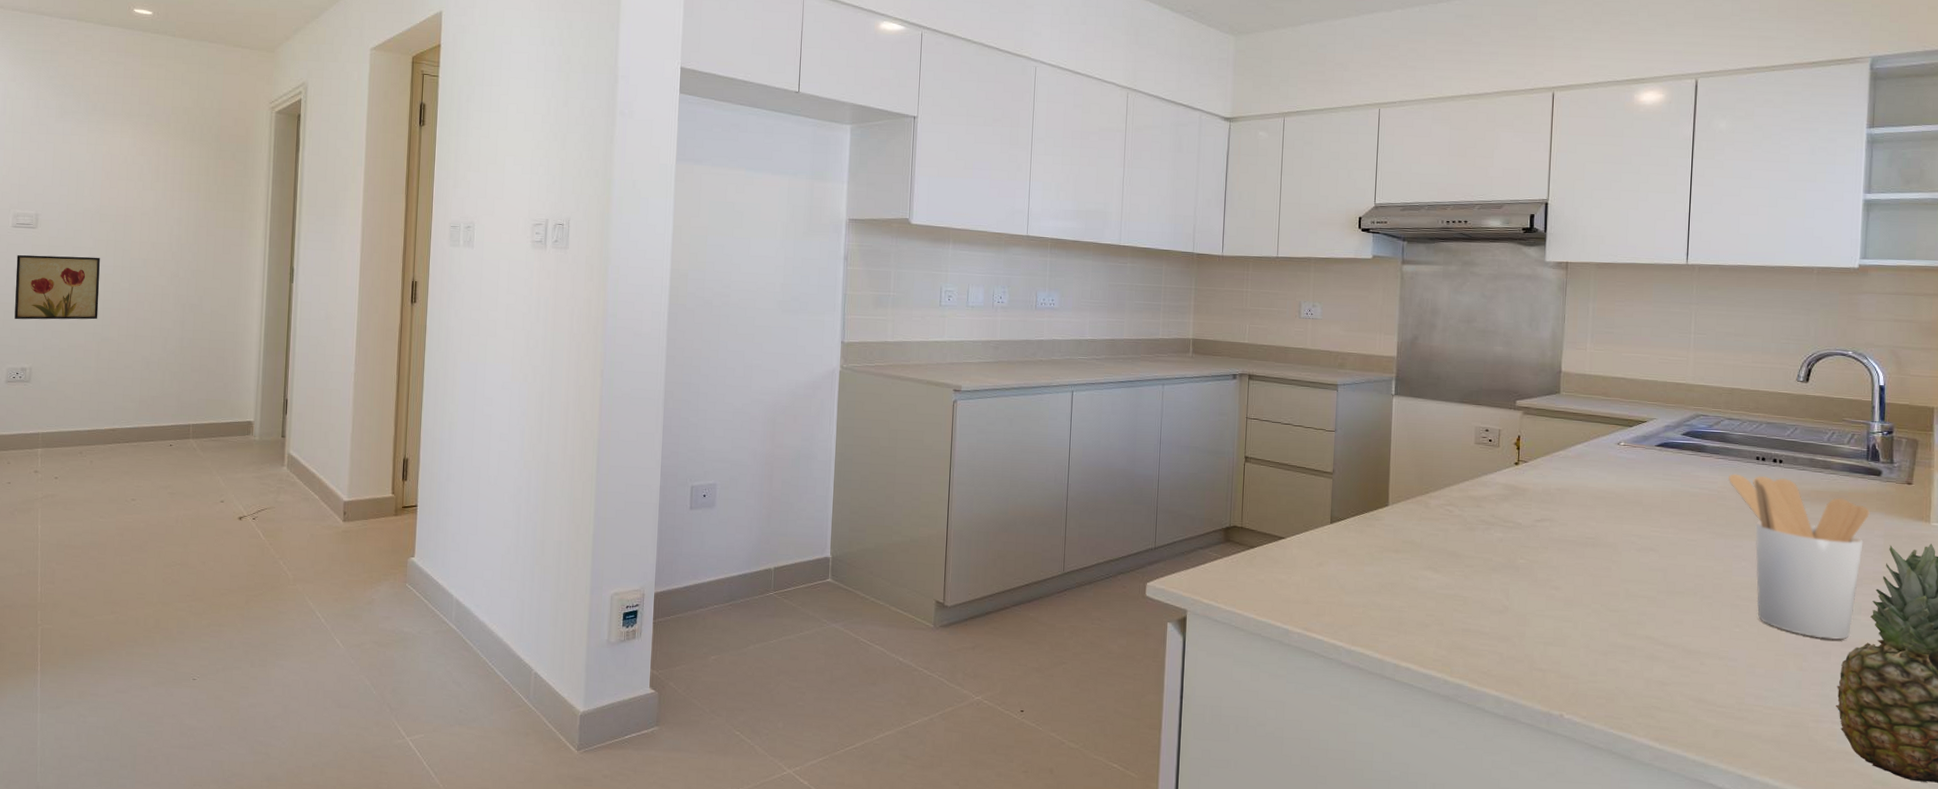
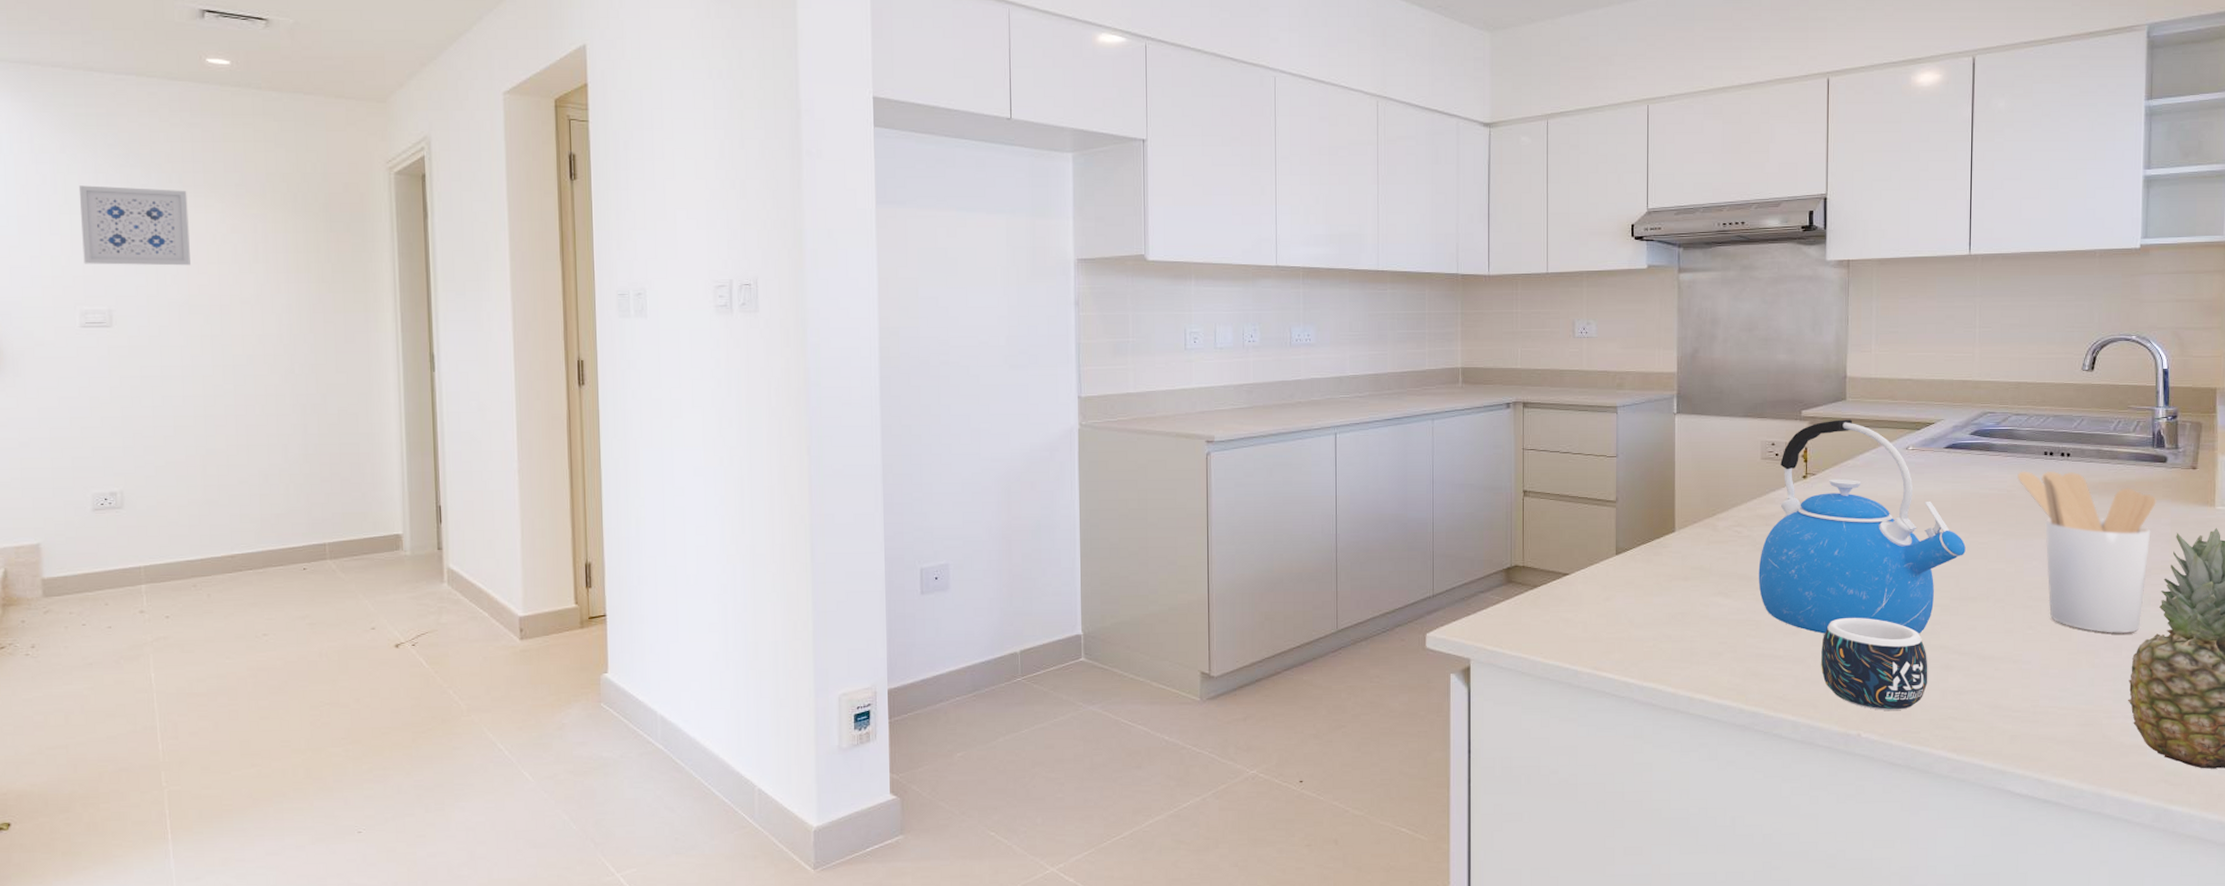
wall art: present [14,254,100,320] -> none [90,356,200,437]
wall art: none [20,109,108,181] -> present [78,185,191,266]
kettle: none [1467,411,1674,623] -> present [1758,419,1966,634]
mug: none [1526,601,1633,696] -> present [1821,618,1928,711]

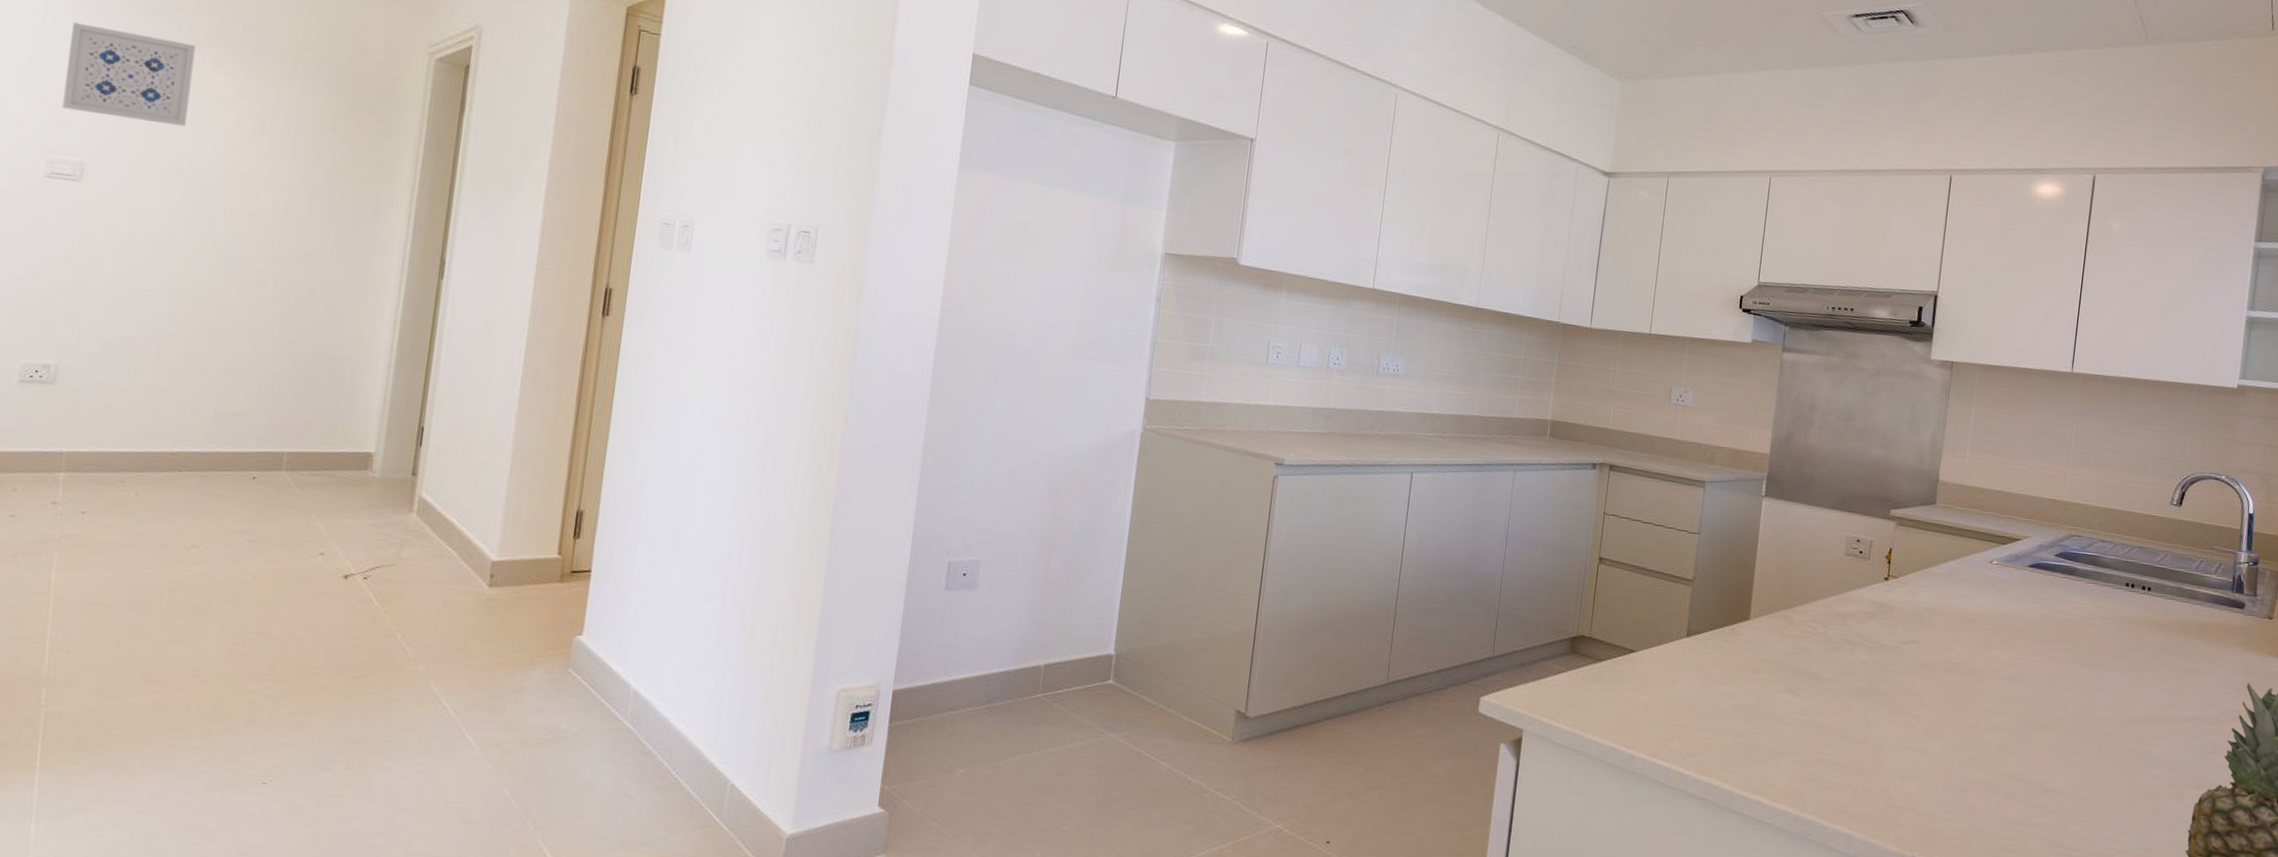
kettle: present [1758,419,1966,634] -> none [1828,523,2040,757]
mug: present [1821,618,1928,711] -> none [1882,731,1990,836]
utensil holder: present [2017,470,2156,633] -> none [2097,600,2231,781]

